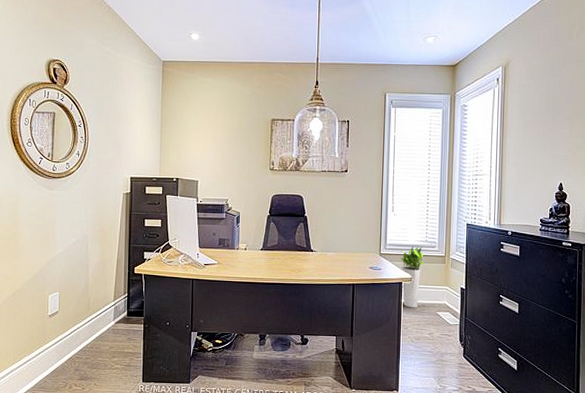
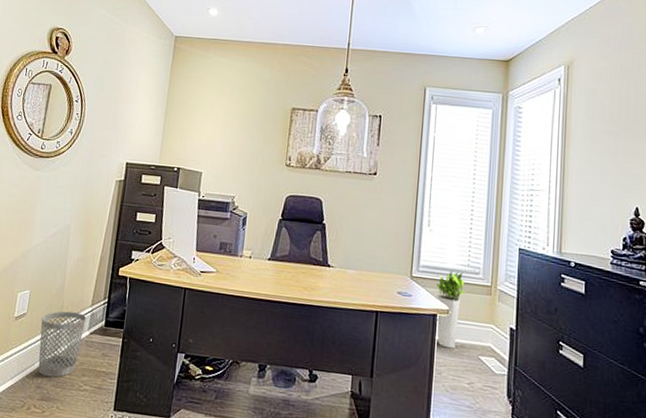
wastebasket: none [72,307,111,361] -> present [38,311,87,377]

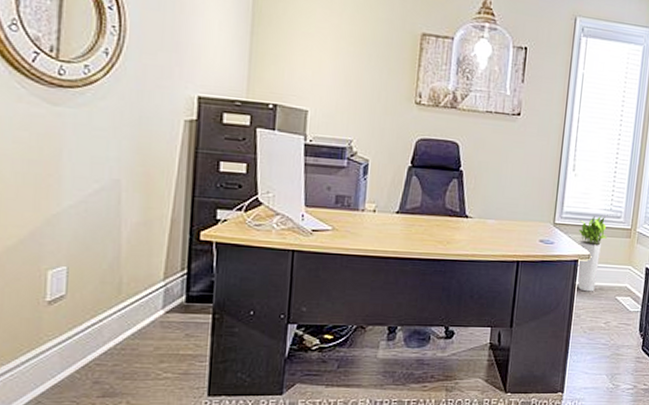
wastebasket: present [38,311,87,377] -> none [89,288,159,368]

